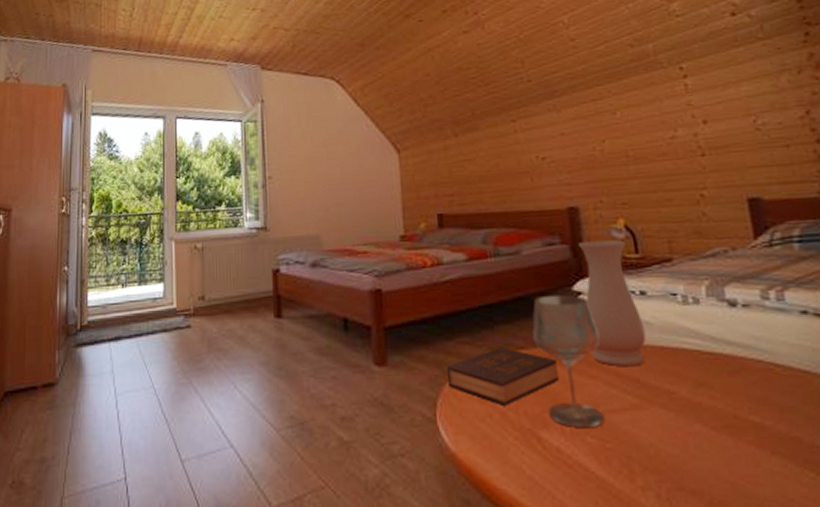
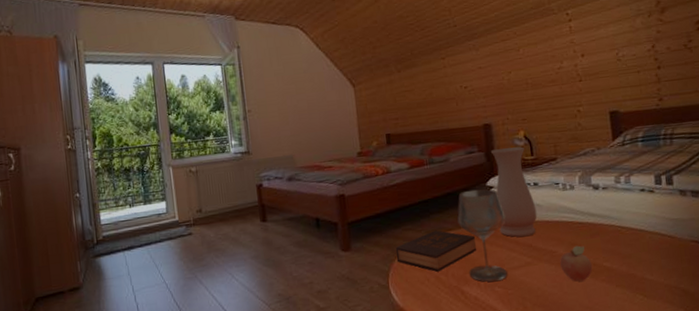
fruit: none [682,386,733,440] -> present [560,245,593,282]

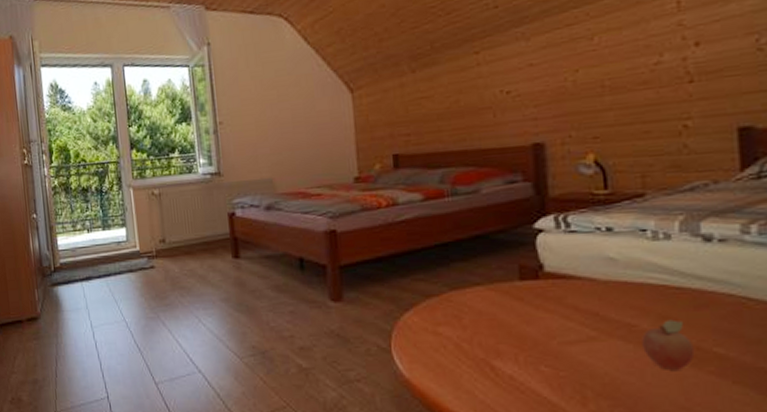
hardback book: present [395,230,477,272] -> none [401,283,516,338]
wine glass: present [457,189,508,282] -> none [488,232,560,359]
vase: present [490,146,537,237] -> none [541,176,610,302]

